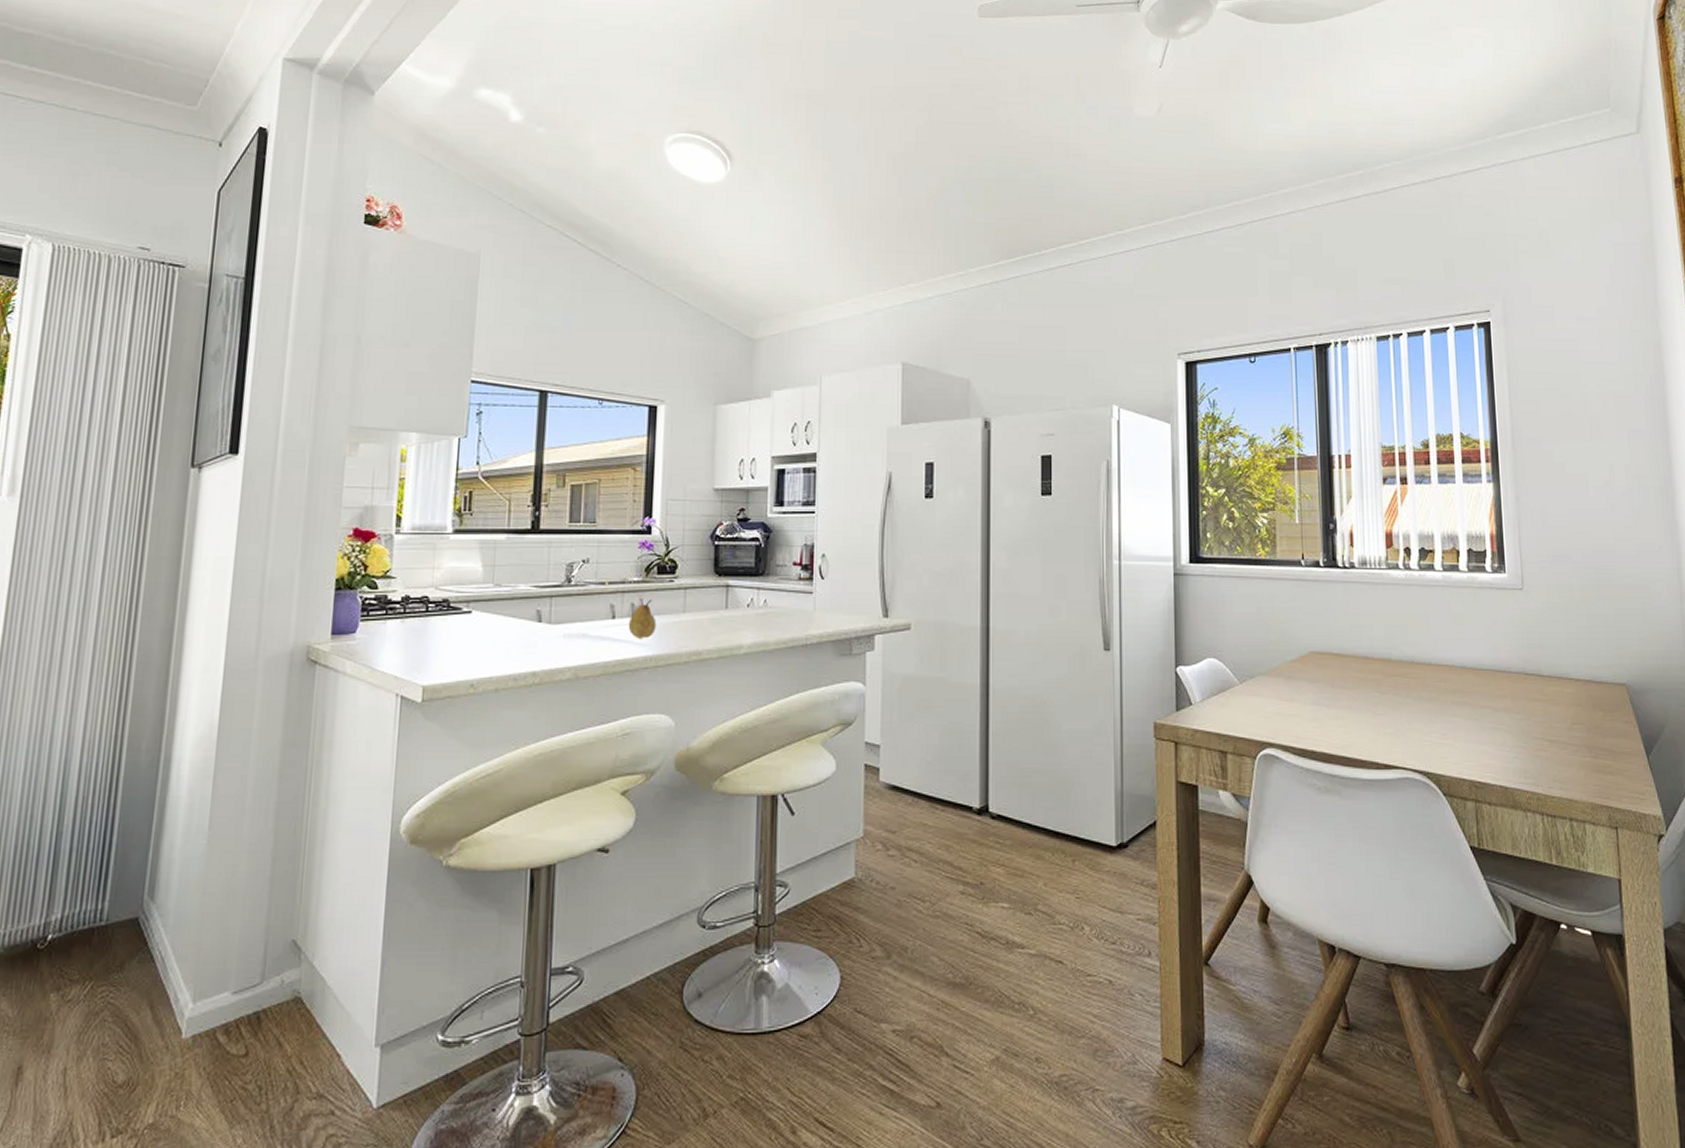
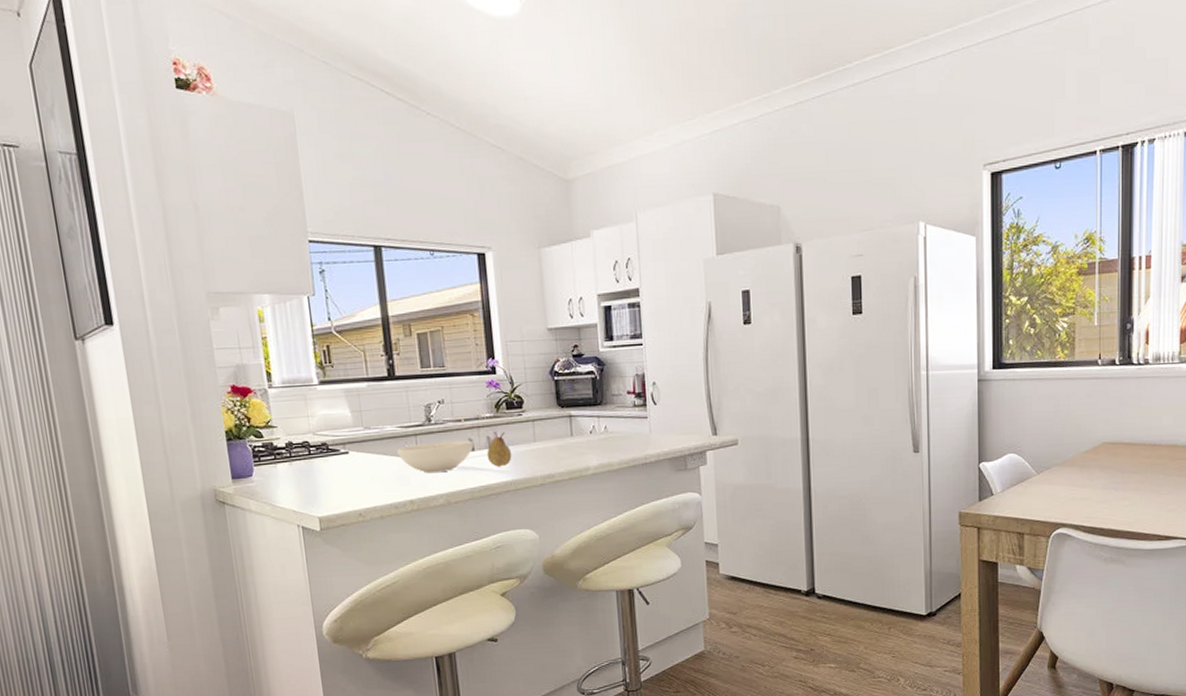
bowl: none [527,607,616,642] -> present [397,441,474,474]

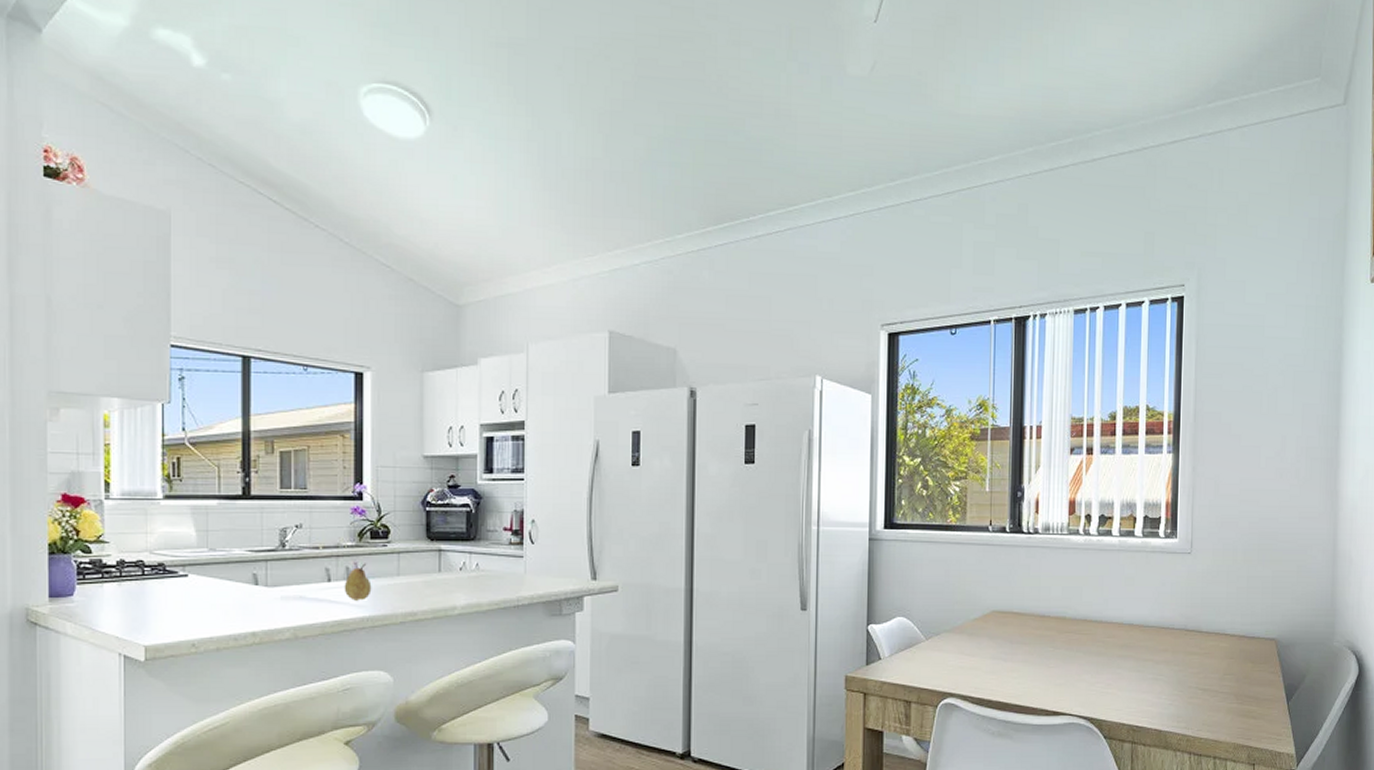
bowl: present [397,441,474,474] -> none [244,570,331,604]

